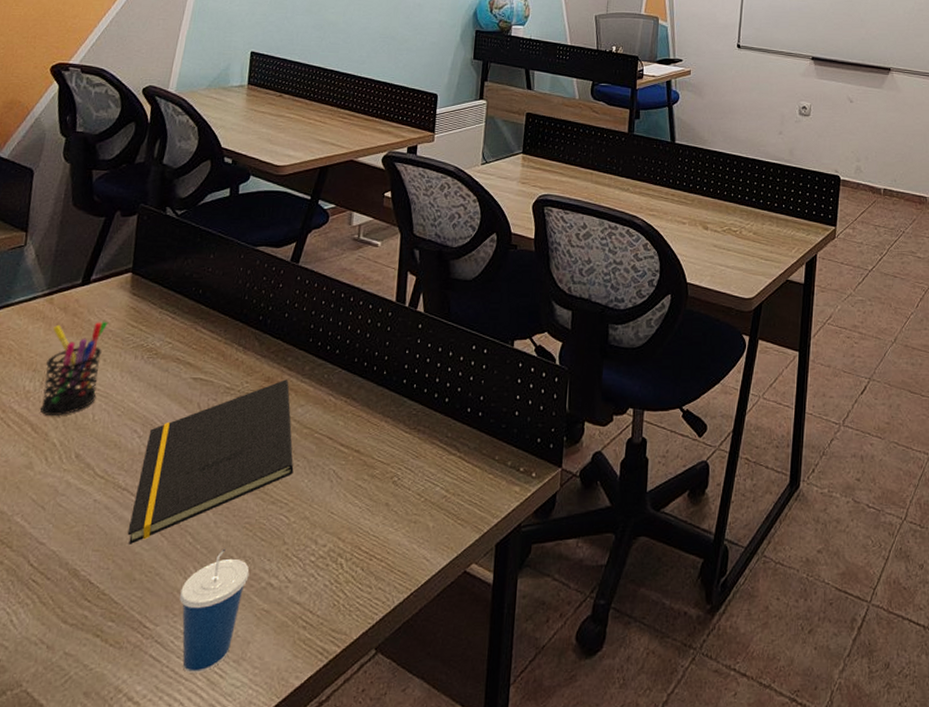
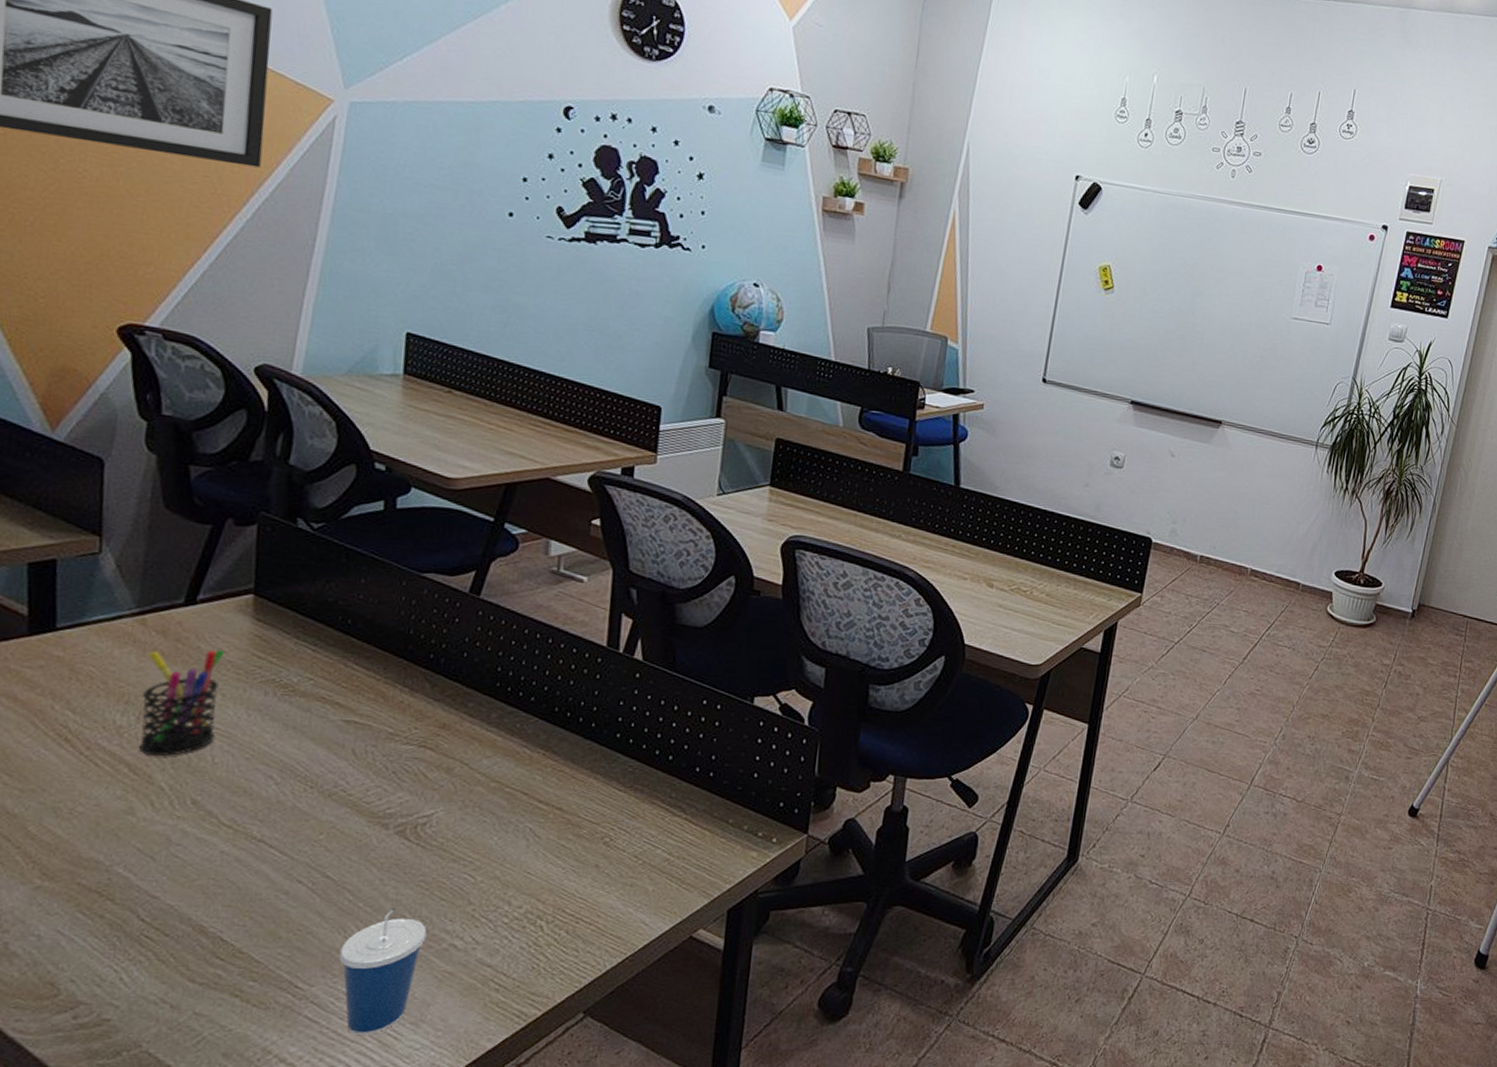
notepad: present [127,379,294,544] -> none [267,727,480,900]

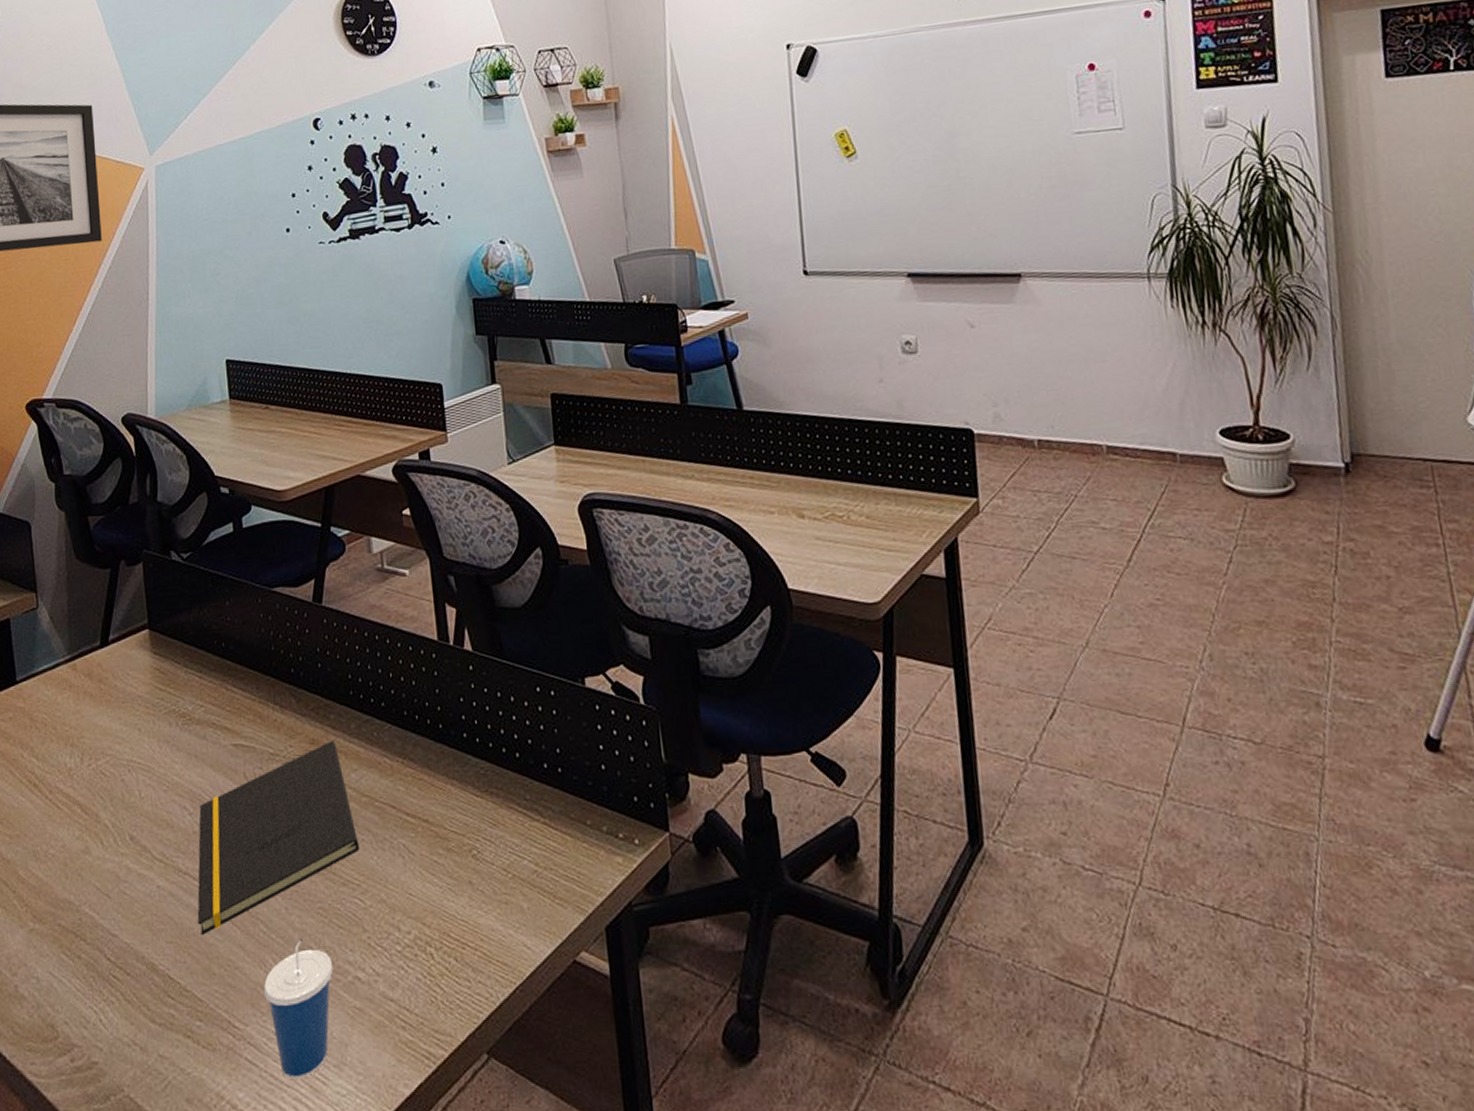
pen holder: present [139,649,226,757] -> none [81,685,139,795]
notepad: none [267,727,480,900] -> present [197,740,360,935]

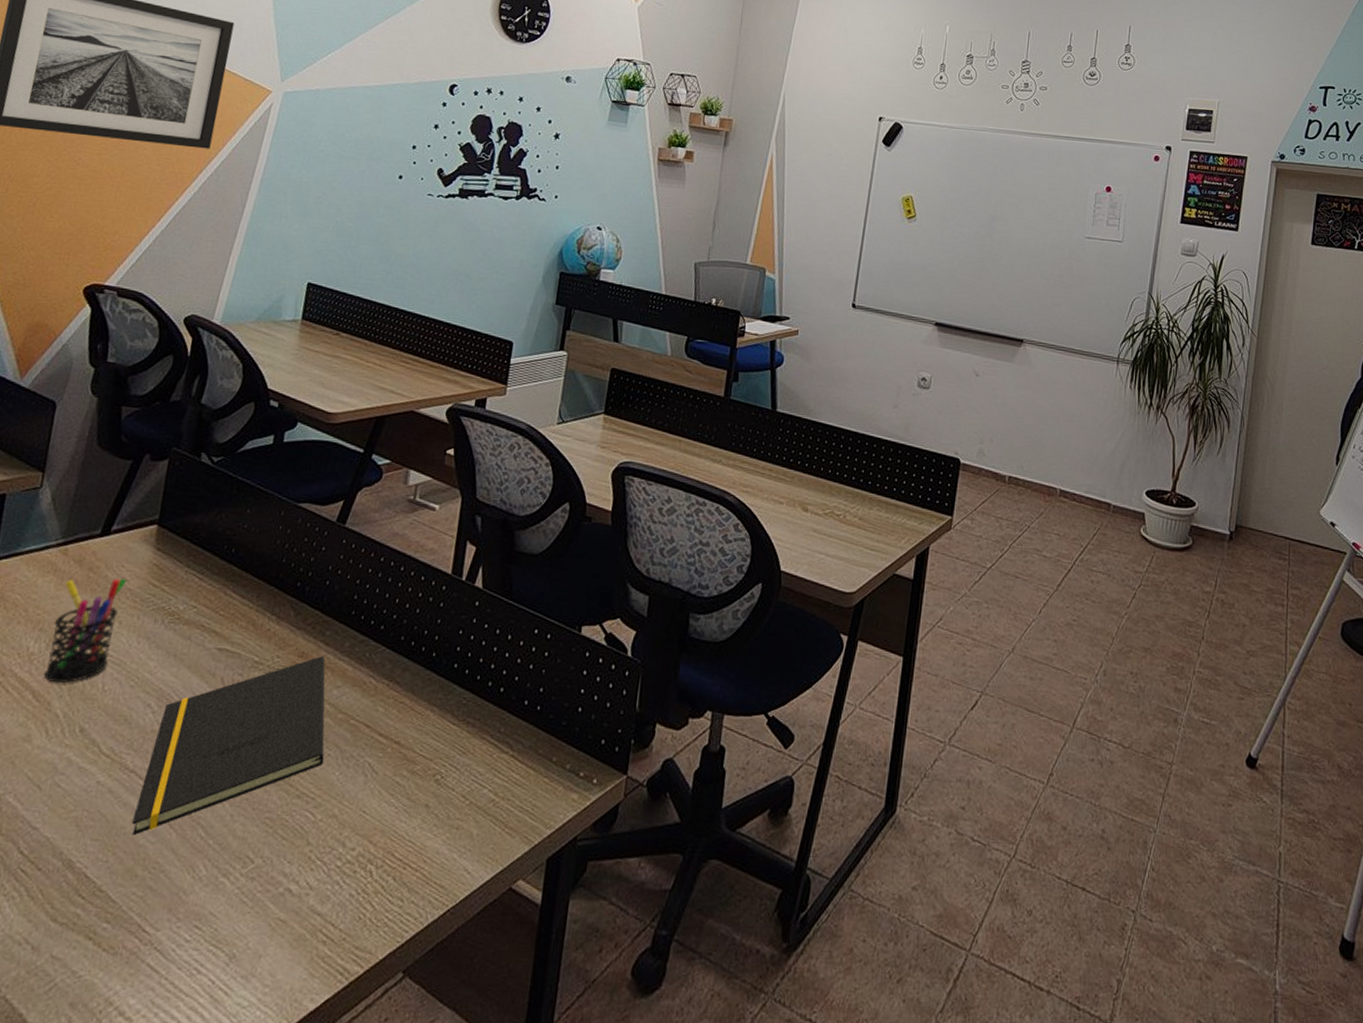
pen holder: none [81,685,139,795] -> present [44,578,128,684]
cup: present [263,938,333,1079] -> none [183,846,267,988]

